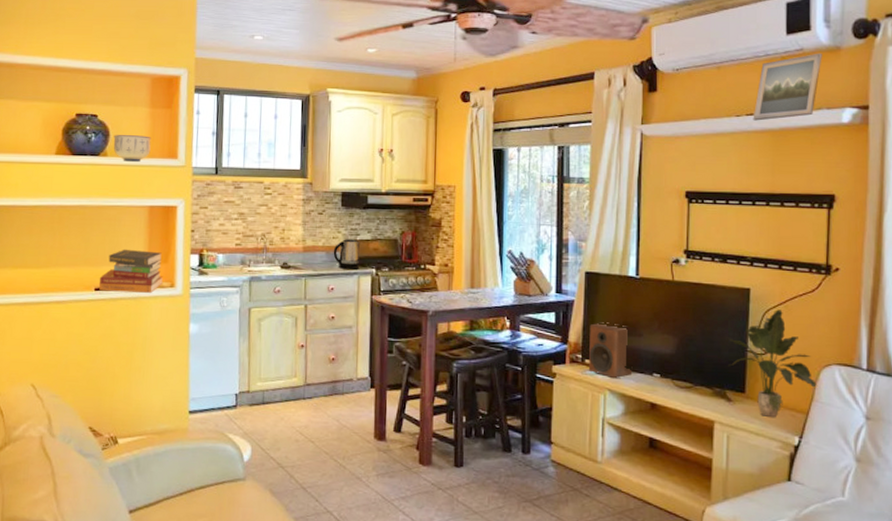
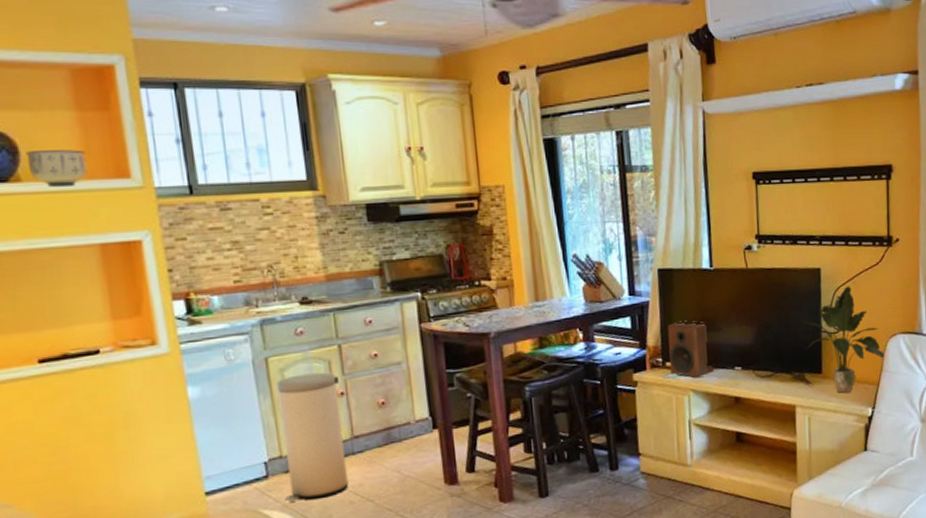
books: present [98,249,164,294] -> none [42,302,140,363]
pedal bin: none [246,325,301,432] -> present [276,372,349,502]
kettle: present [333,239,361,270] -> none [365,260,401,298]
picture frame: present [753,53,822,121] -> none [812,15,874,92]

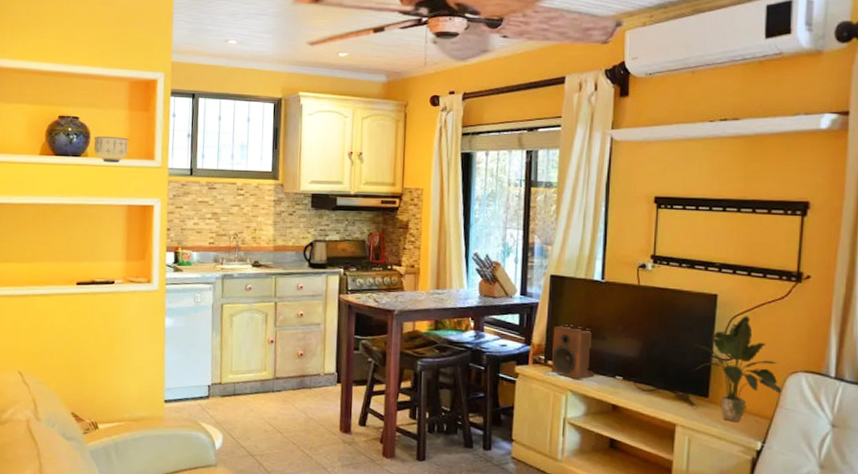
pedal bin: present [276,372,349,502] -> none [218,321,271,423]
kettle: none [365,260,401,298] -> present [302,239,330,270]

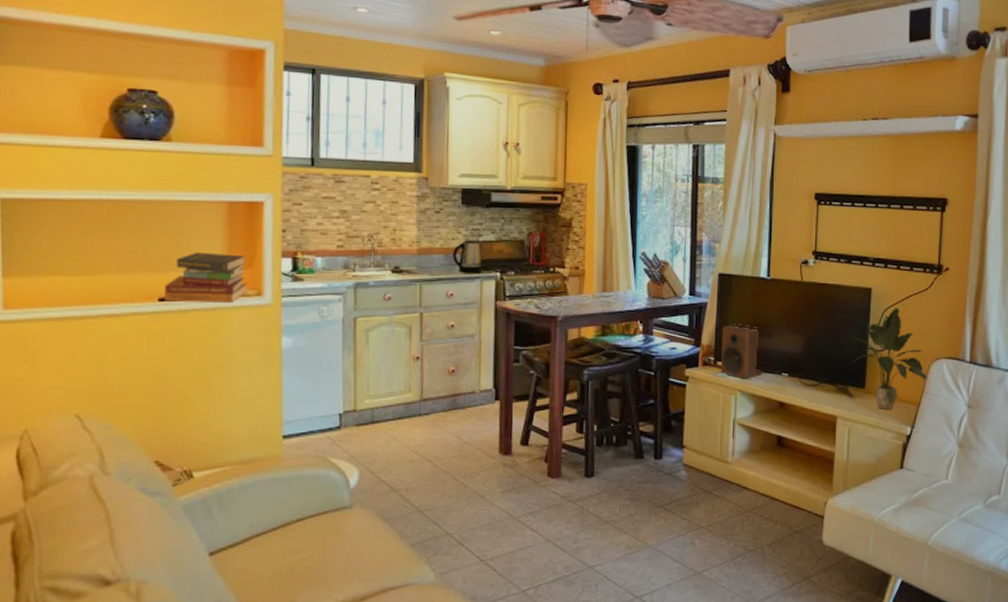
books: none [80,245,141,289] -> present [163,251,248,304]
bowl: present [93,136,130,164] -> none [179,116,229,150]

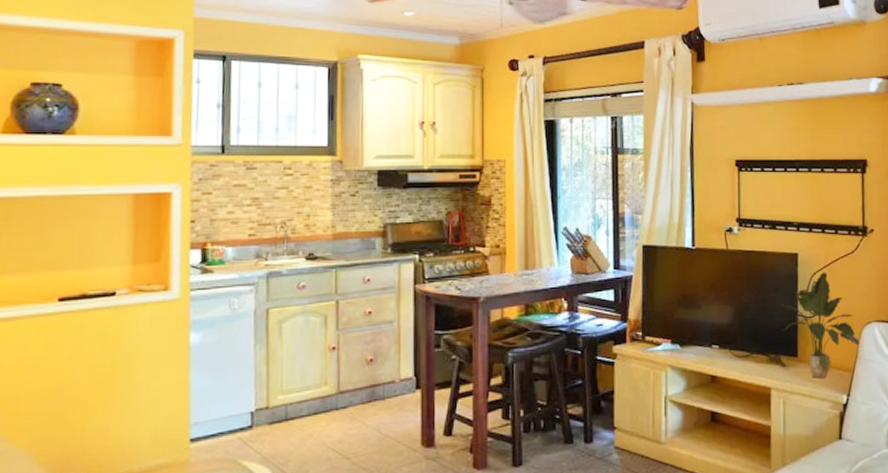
books: present [163,251,248,304] -> none [64,247,155,301]
kettle: present [452,240,484,274] -> none [369,223,401,258]
speaker: present [720,324,763,380] -> none [649,296,692,354]

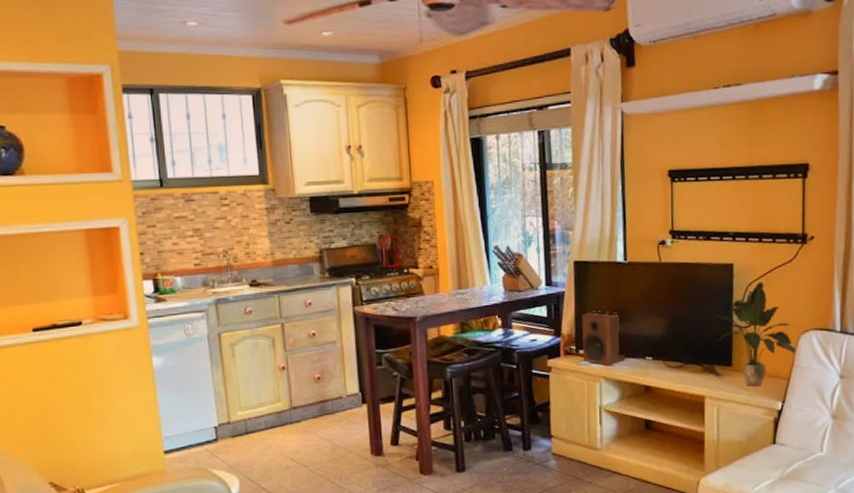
speaker: none [649,296,692,354] -> present [581,311,626,366]

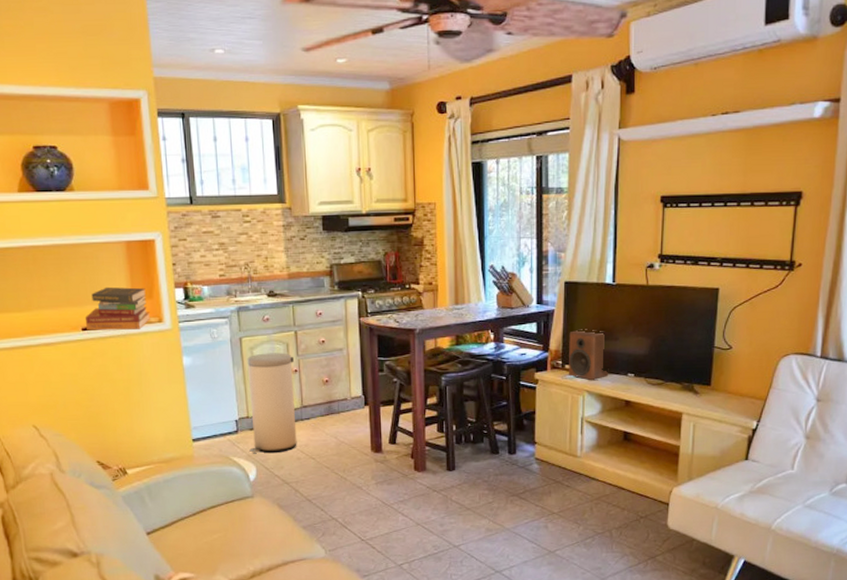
books: none [36,281,115,331] -> present [84,286,151,331]
pedal bin: none [227,348,286,464] -> present [247,352,297,453]
potted plant: present [715,282,798,386] -> none [697,306,776,405]

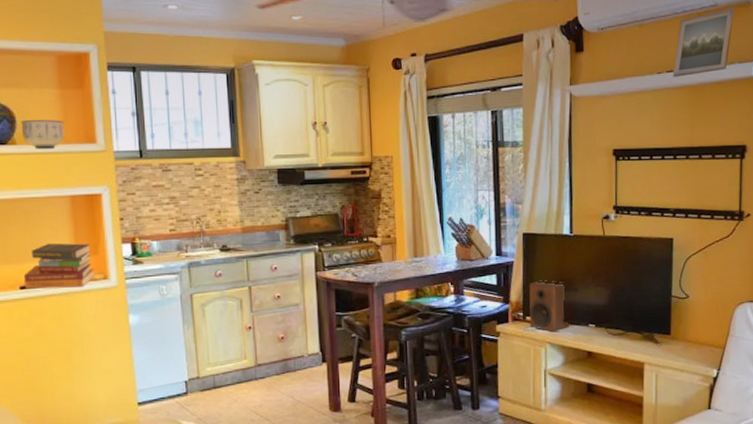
bowl: none [78,166,119,197] -> present [21,120,65,150]
pedal bin: present [247,352,297,453] -> none [198,309,251,416]
picture frame: none [728,43,799,120] -> present [673,8,735,77]

